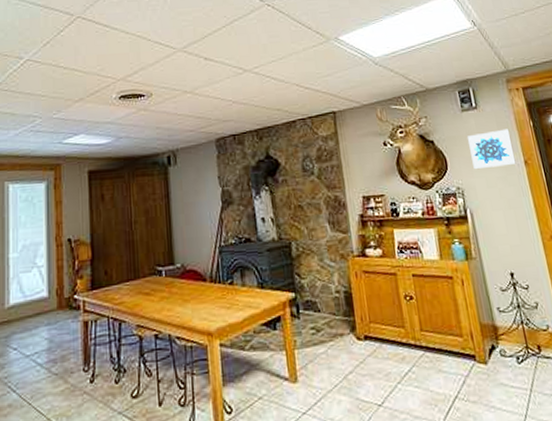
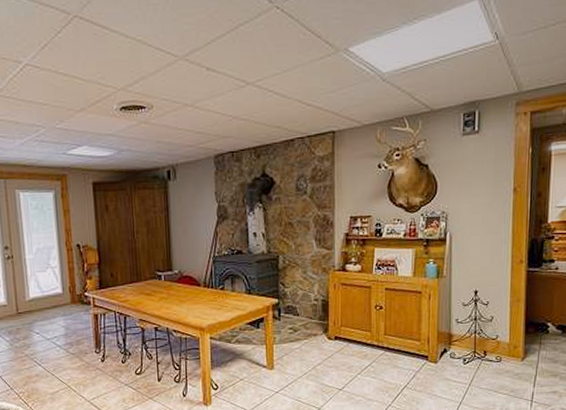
wall art: present [468,129,516,170] -> none [462,155,507,195]

